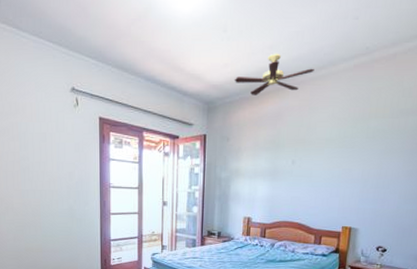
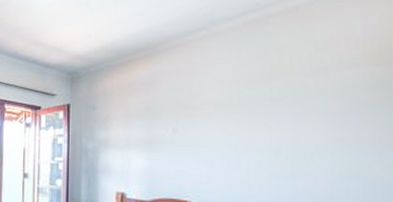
ceiling fan: present [234,53,315,95] -> none [98,19,192,63]

